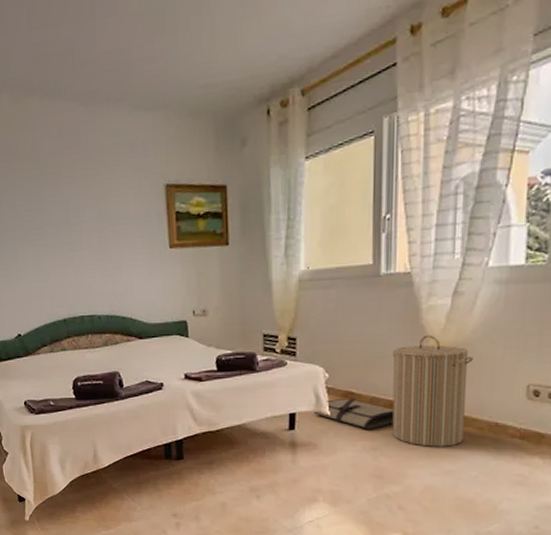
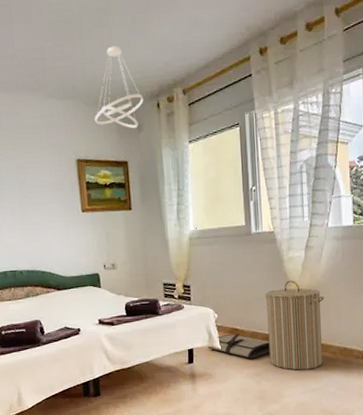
ceiling light fixture: none [188,37,251,144] -> present [94,46,144,129]

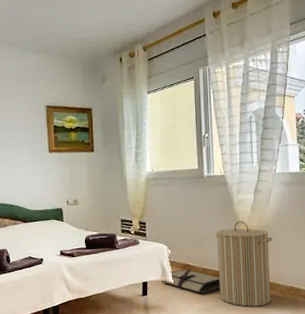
ceiling light fixture: present [94,46,144,129] -> none [63,8,108,80]

